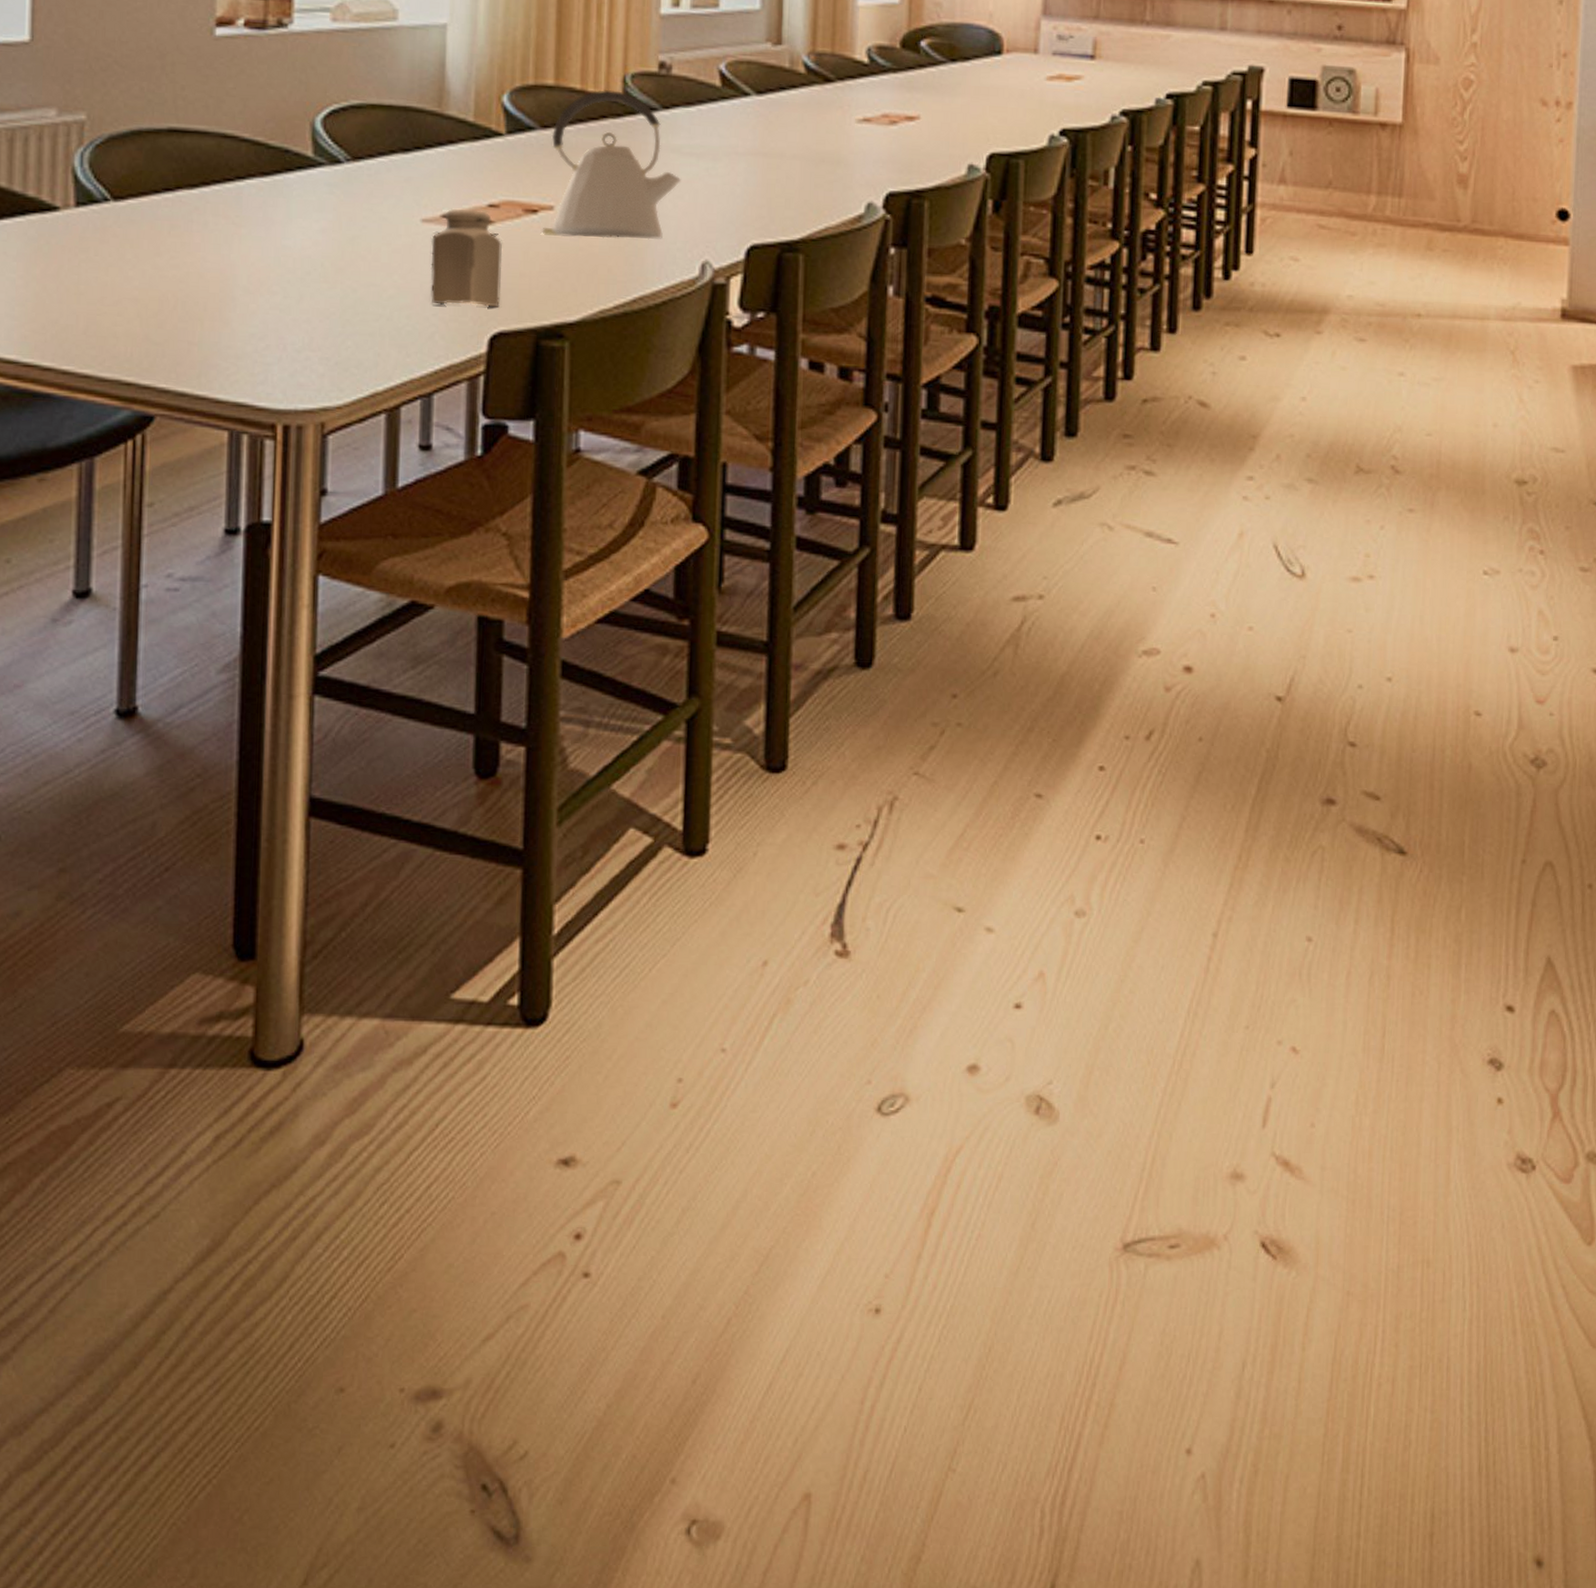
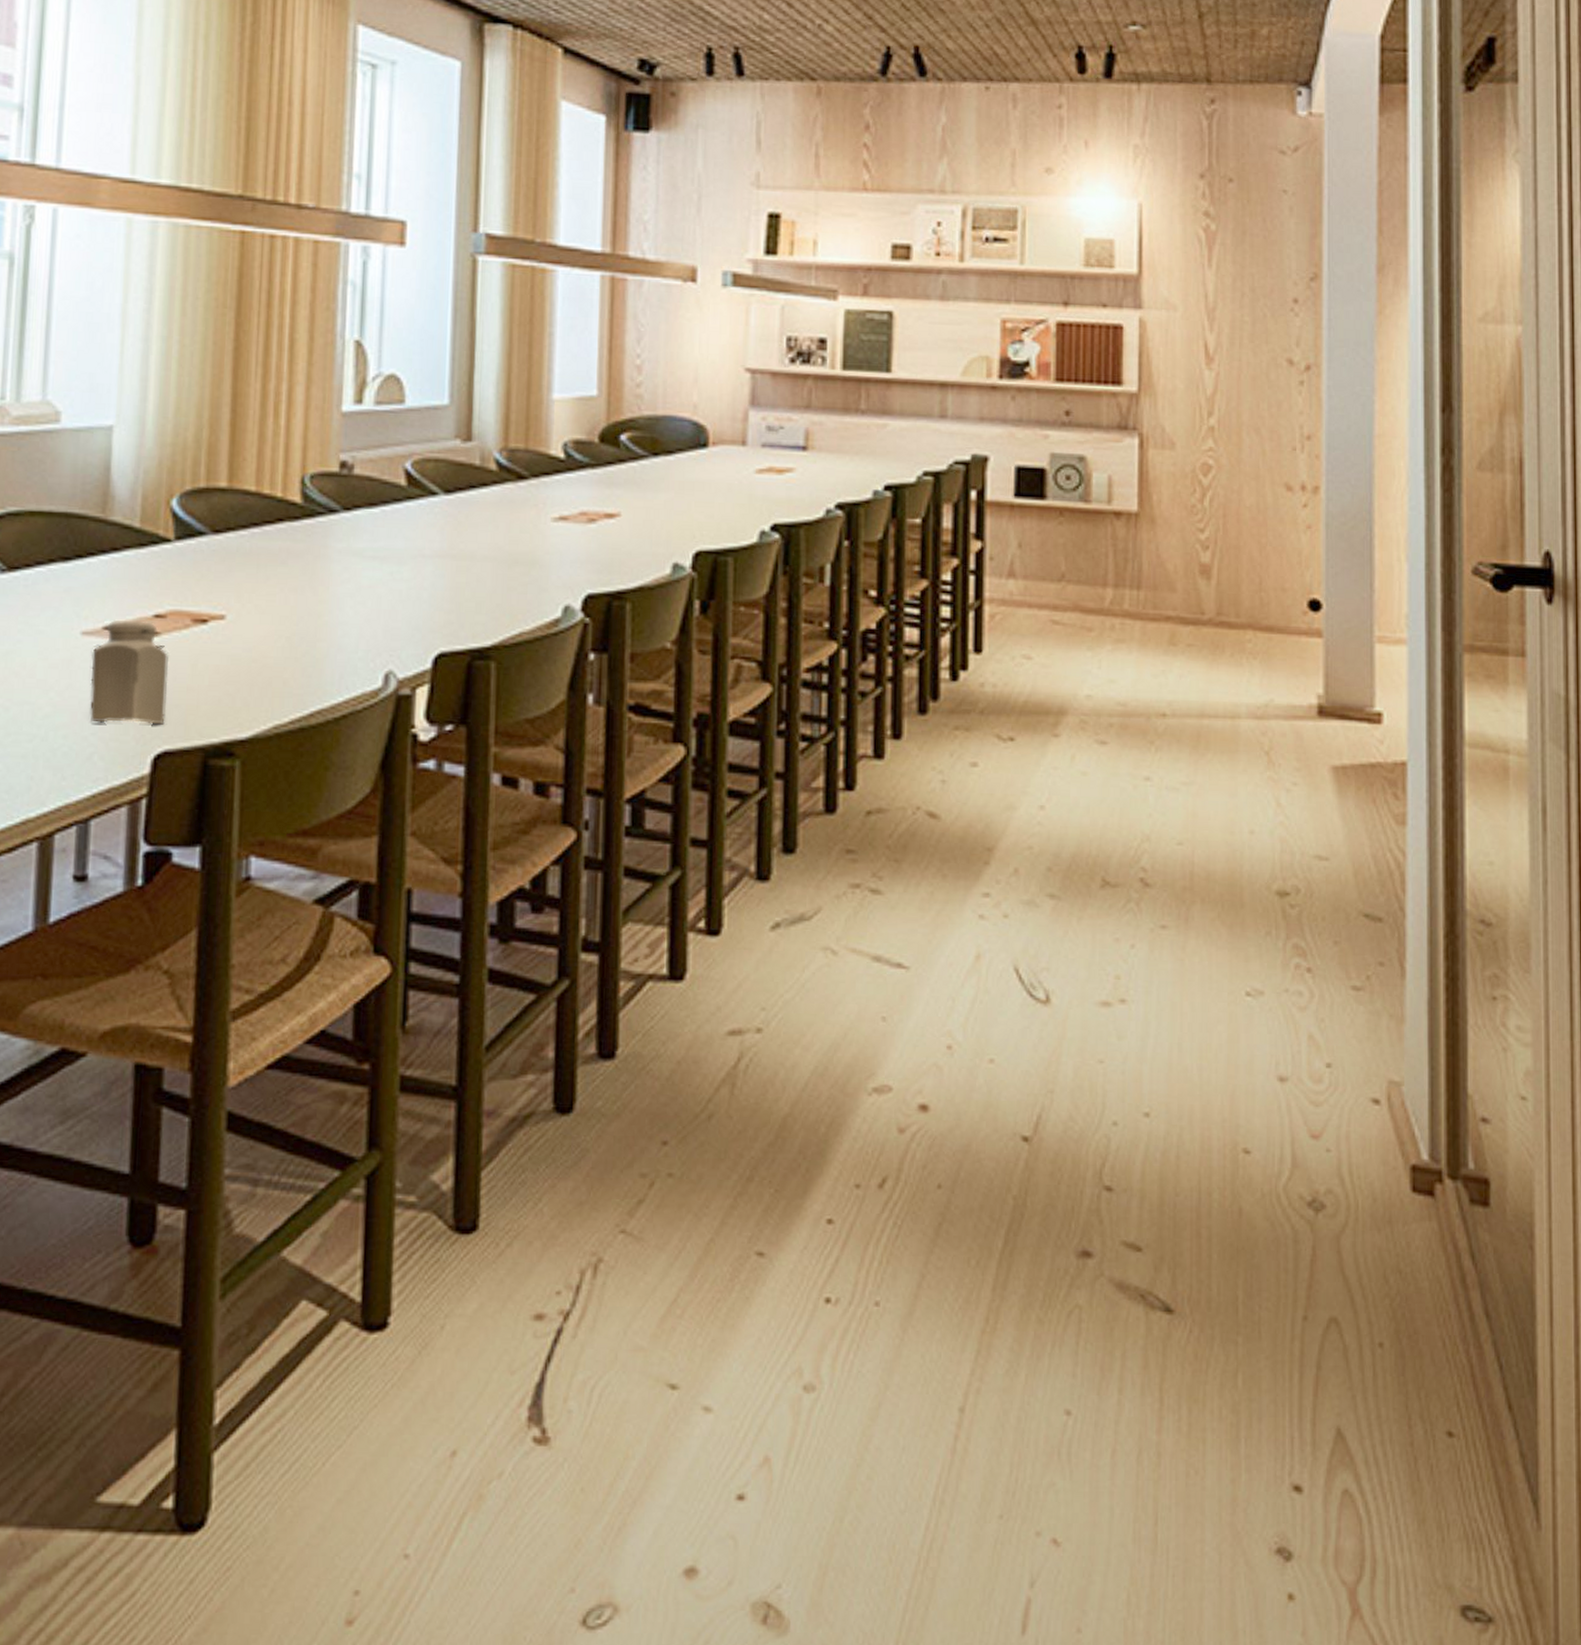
kettle: present [542,89,682,240] -> none [212,491,364,649]

